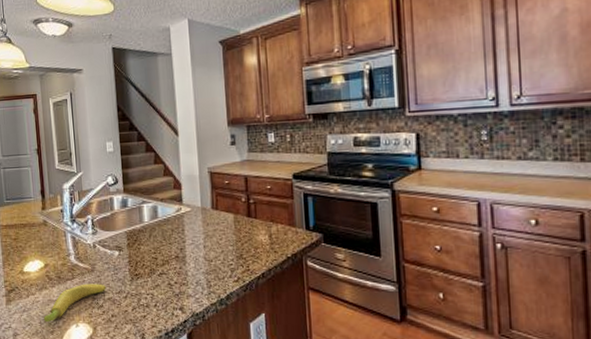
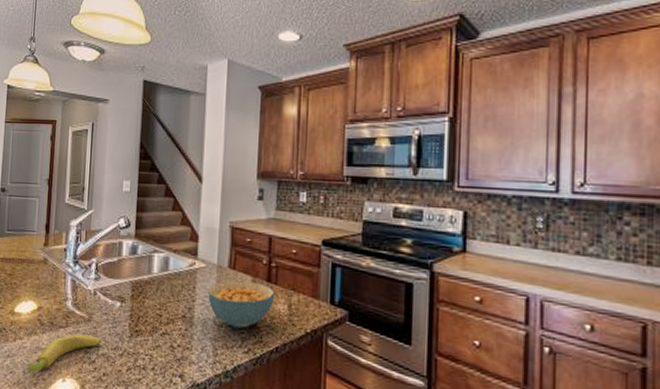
cereal bowl: none [195,219,256,261] -> present [207,280,275,329]

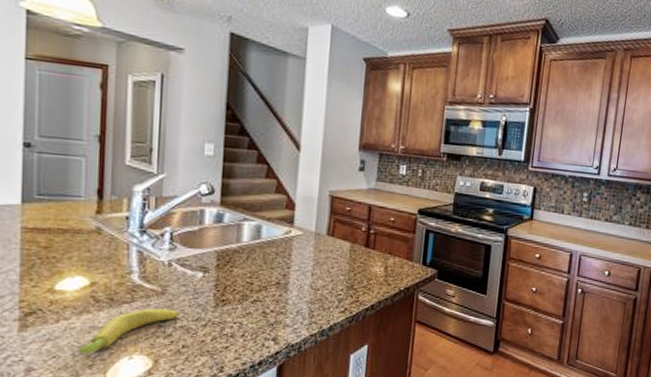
cereal bowl: present [207,280,275,329] -> none [303,247,373,291]

